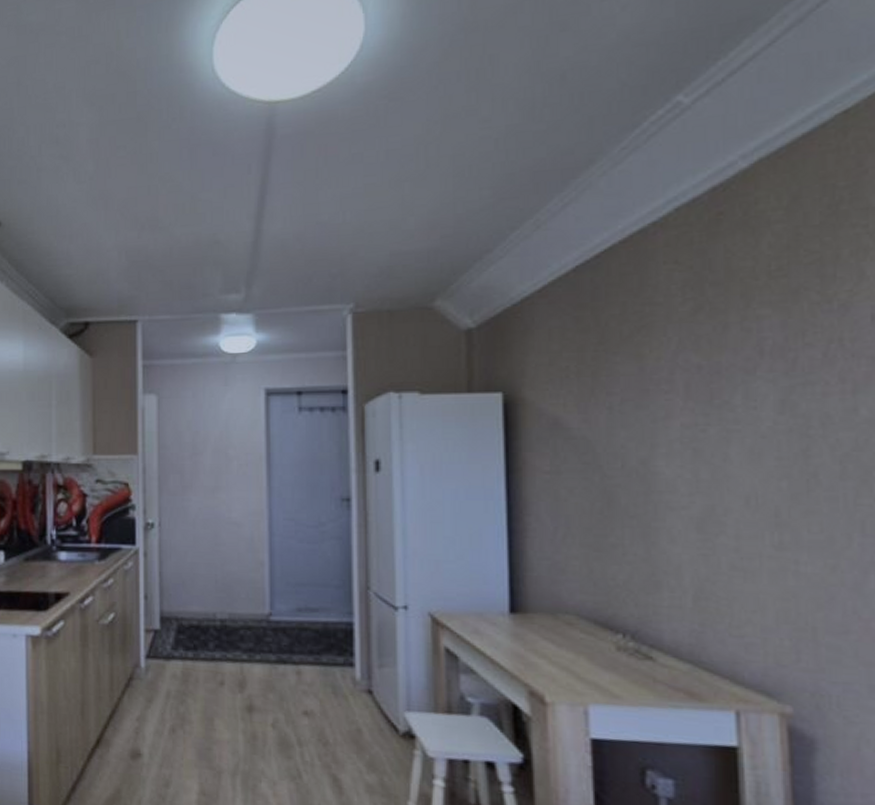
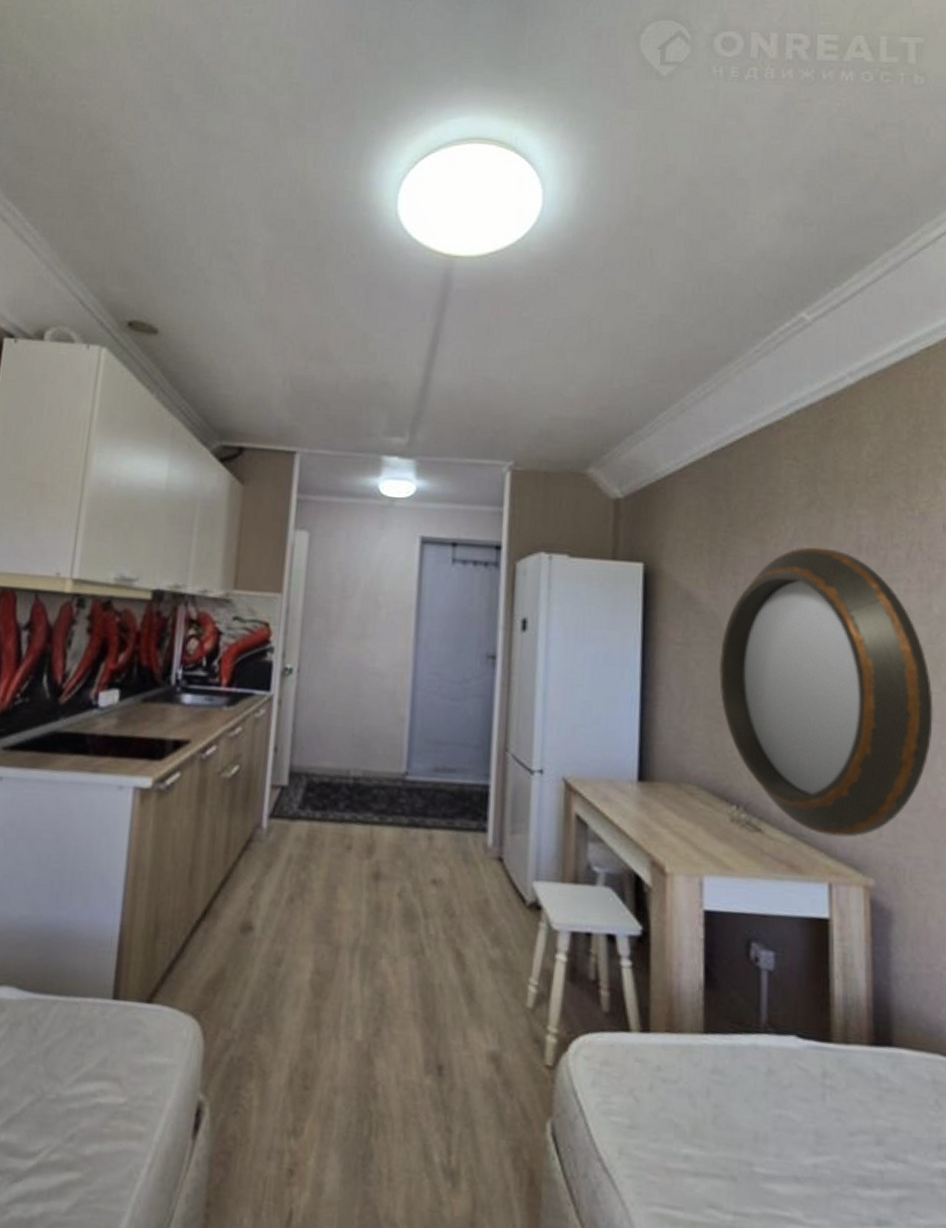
home mirror: none [594,356,863,663] -> present [718,547,933,838]

